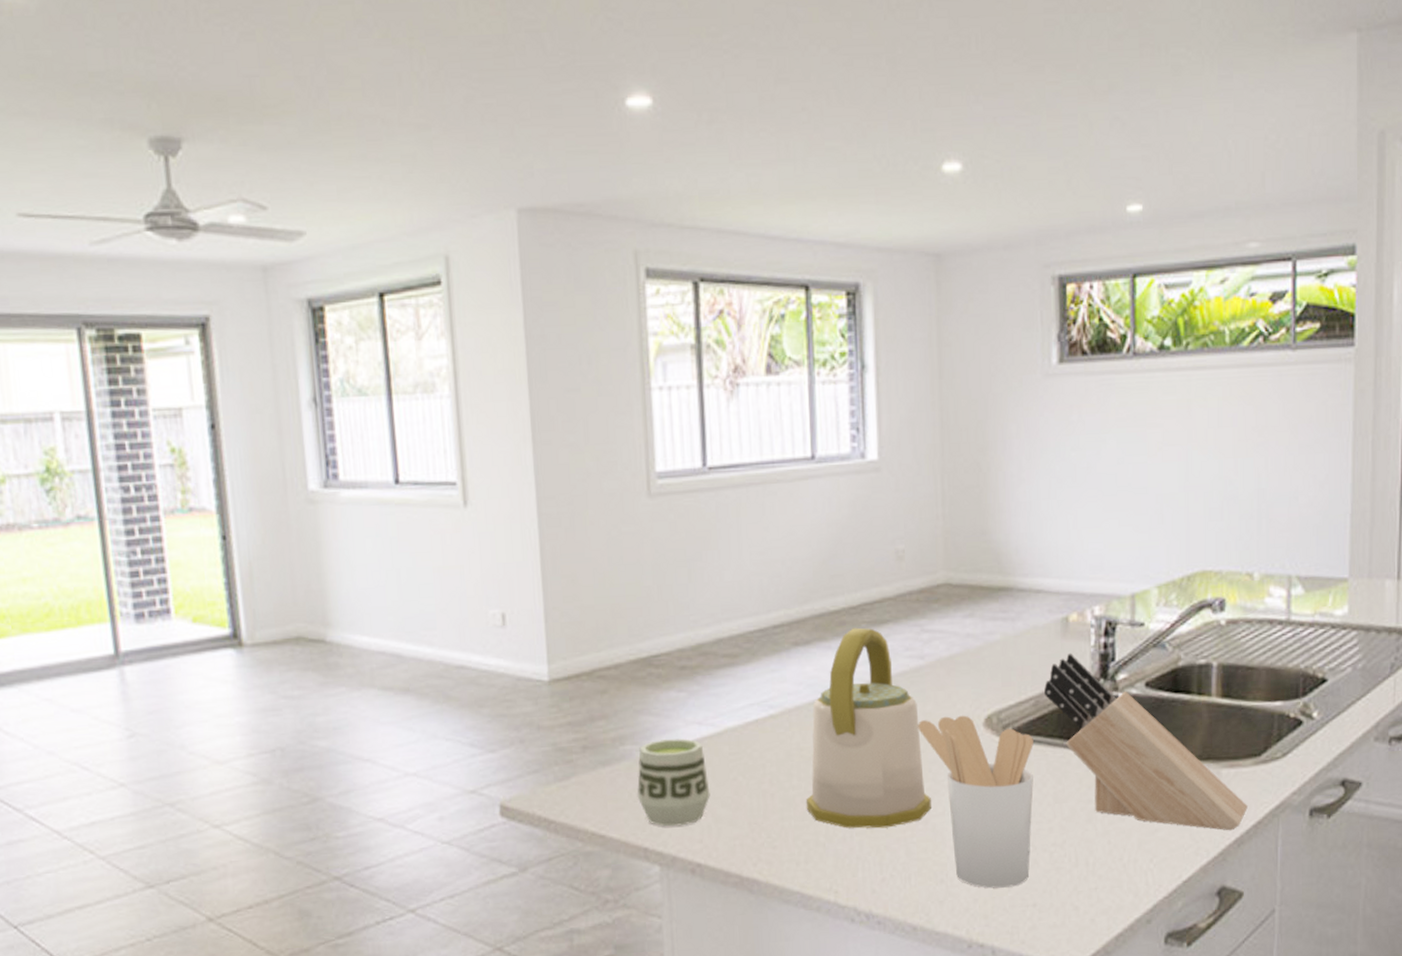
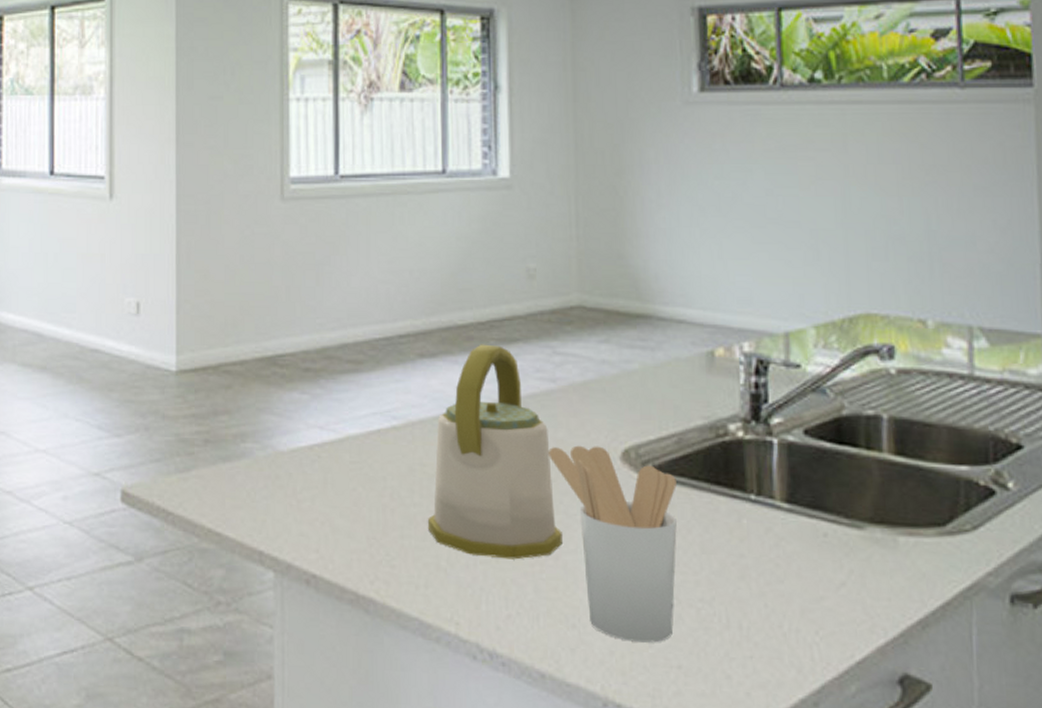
cup: present [637,738,710,827] -> none [255,441,329,533]
knife block: present [1043,653,1248,831] -> none [687,389,932,610]

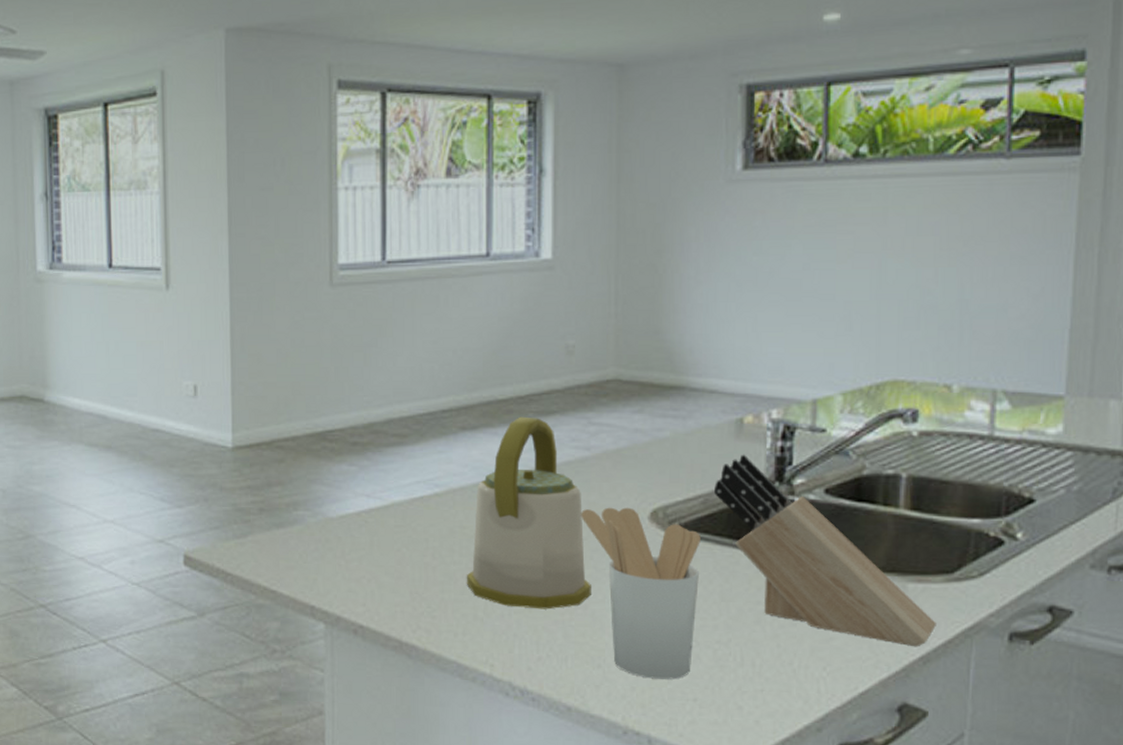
knife block: none [687,389,932,610] -> present [713,454,936,647]

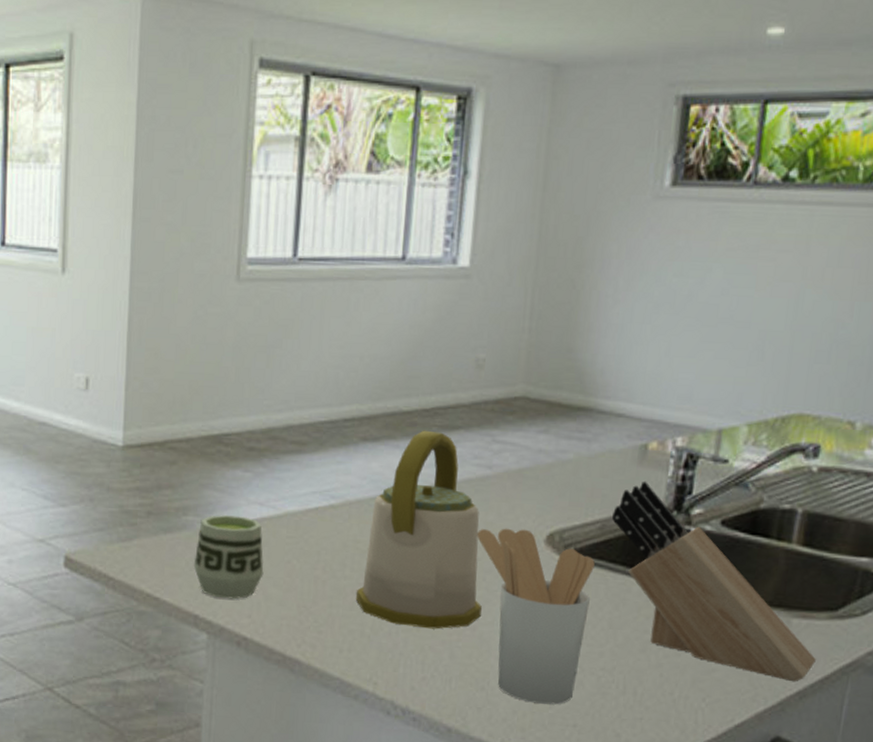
cup: none [307,508,375,589] -> present [193,515,264,599]

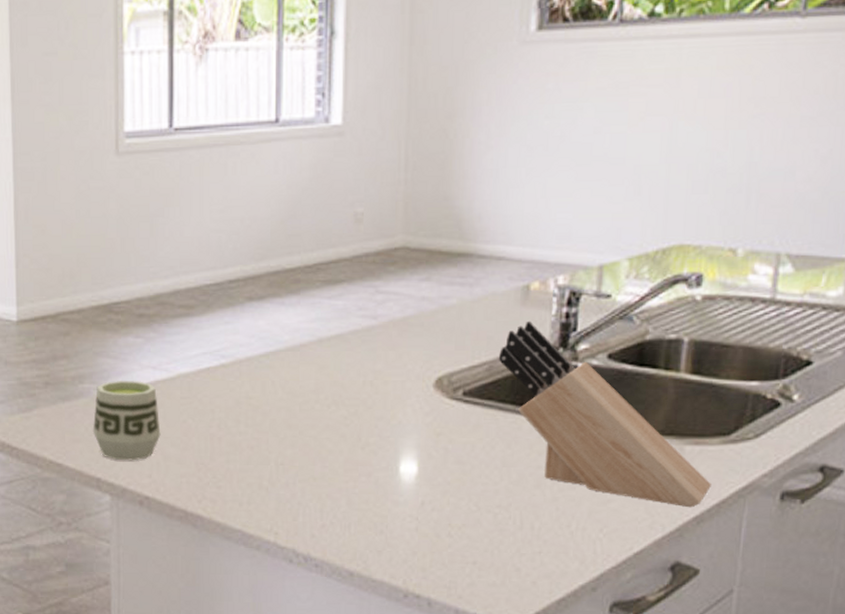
kettle: present [355,430,482,629] -> none [251,286,375,478]
utensil holder: present [477,528,595,705] -> none [367,375,484,544]

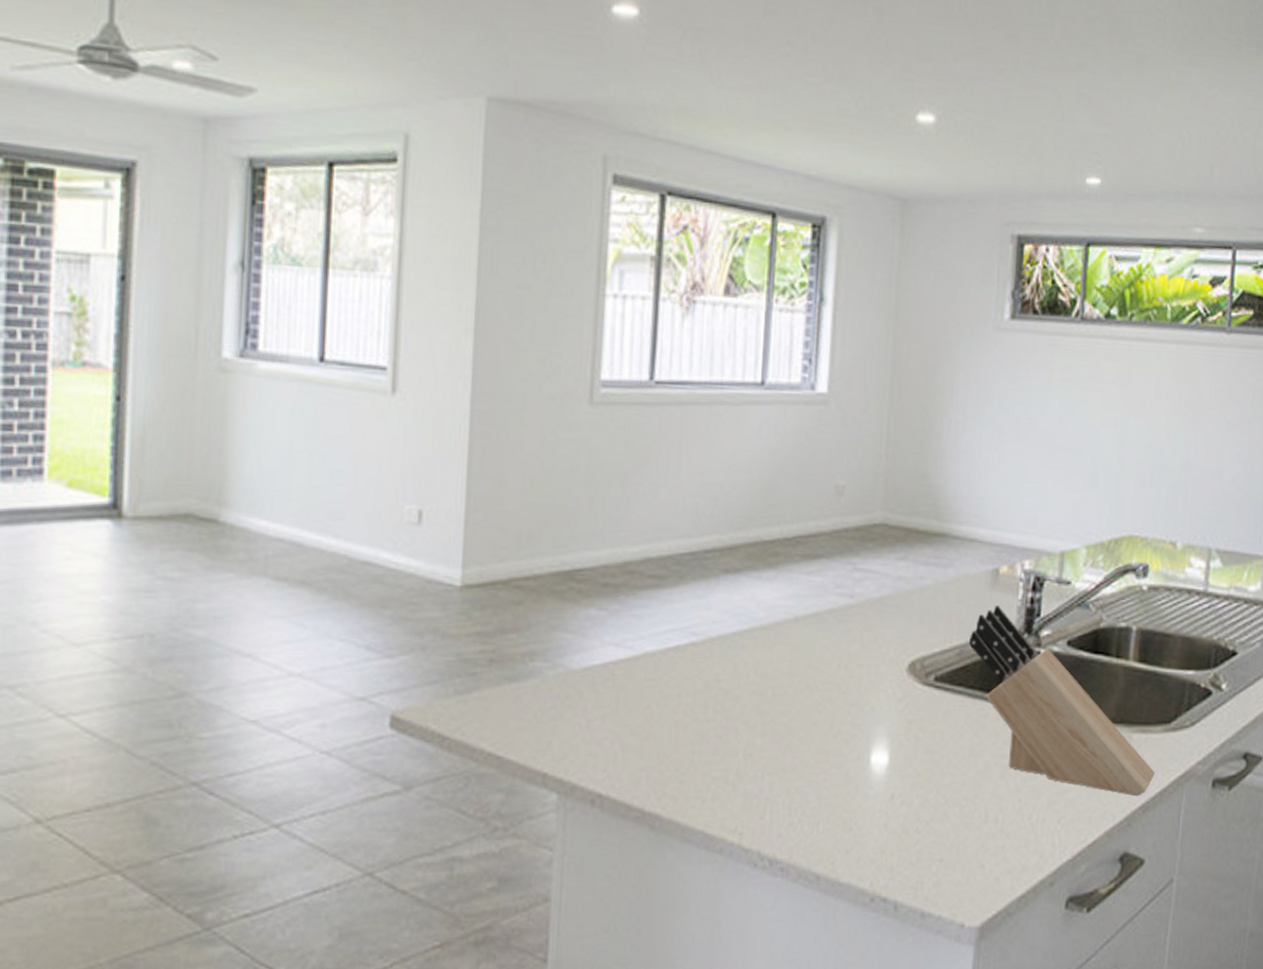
cup: present [92,381,161,461] -> none [541,659,621,753]

